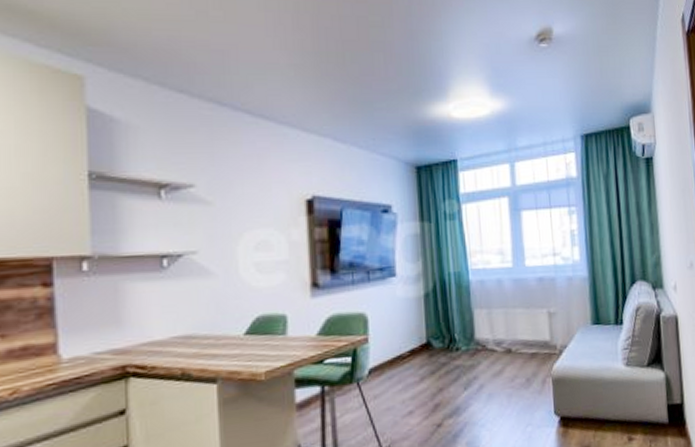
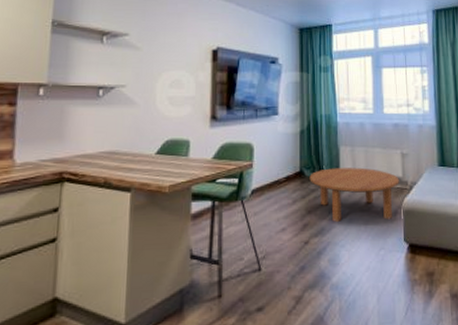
coffee table: none [439,333,547,399] -> present [309,167,399,222]

